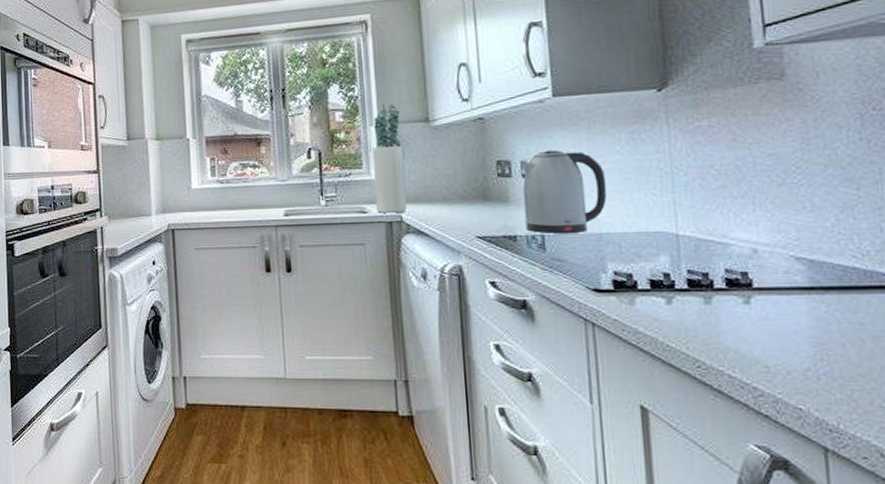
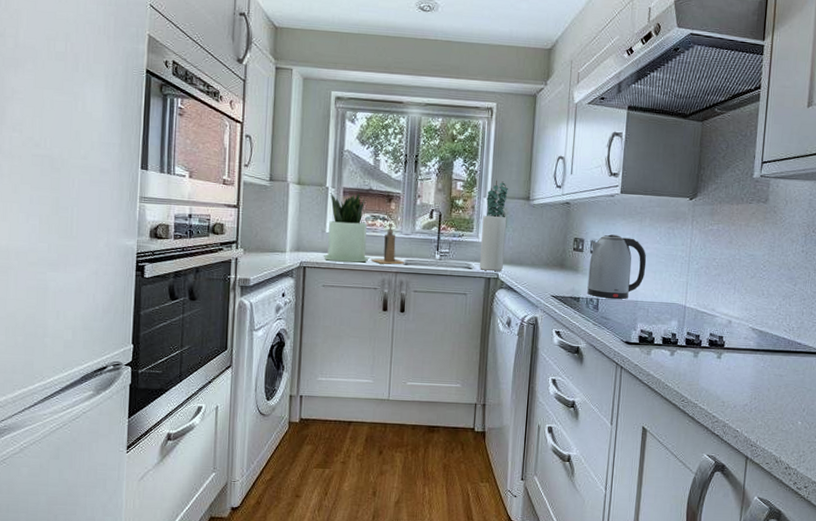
planter: none [191,140,243,221] -> present [323,192,369,264]
soap dispenser: none [245,169,284,218] -> present [370,223,404,265]

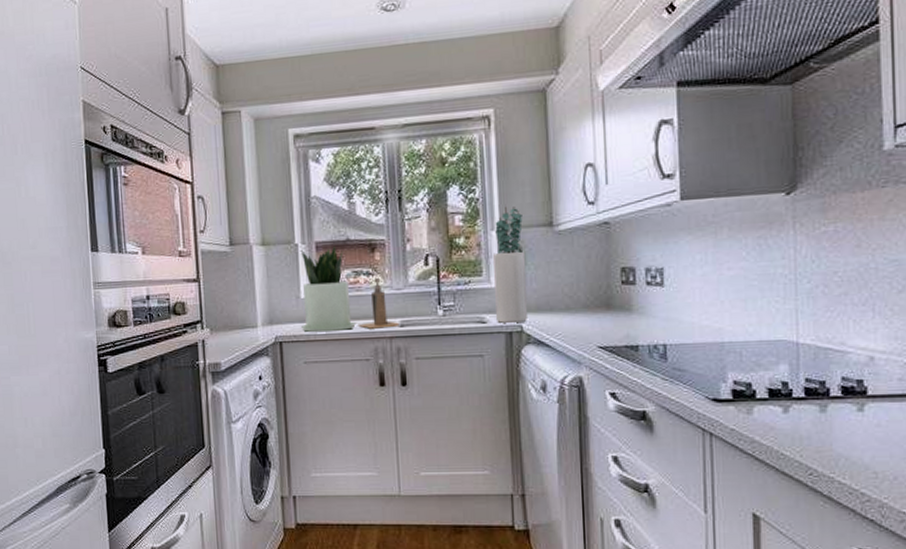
kettle: present [587,234,647,299] -> none [646,256,731,343]

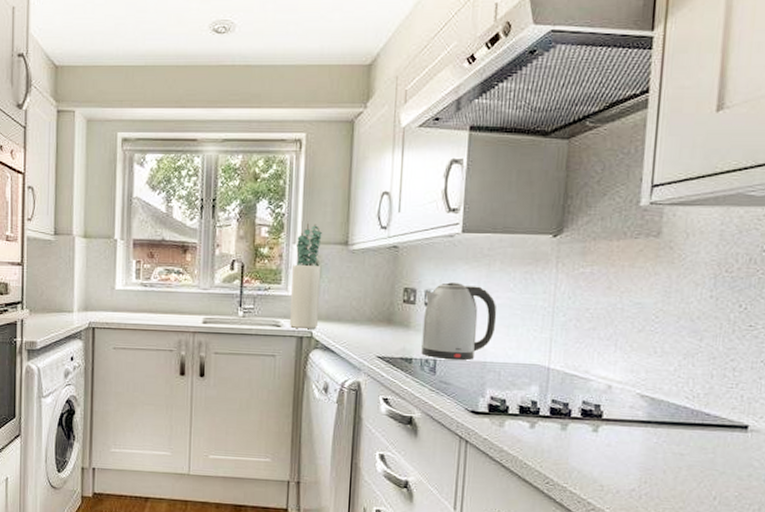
planter: present [300,245,356,333] -> none [113,244,164,323]
soap dispenser: present [357,277,399,329] -> none [165,276,203,323]
kettle: none [646,256,731,343] -> present [421,282,497,360]

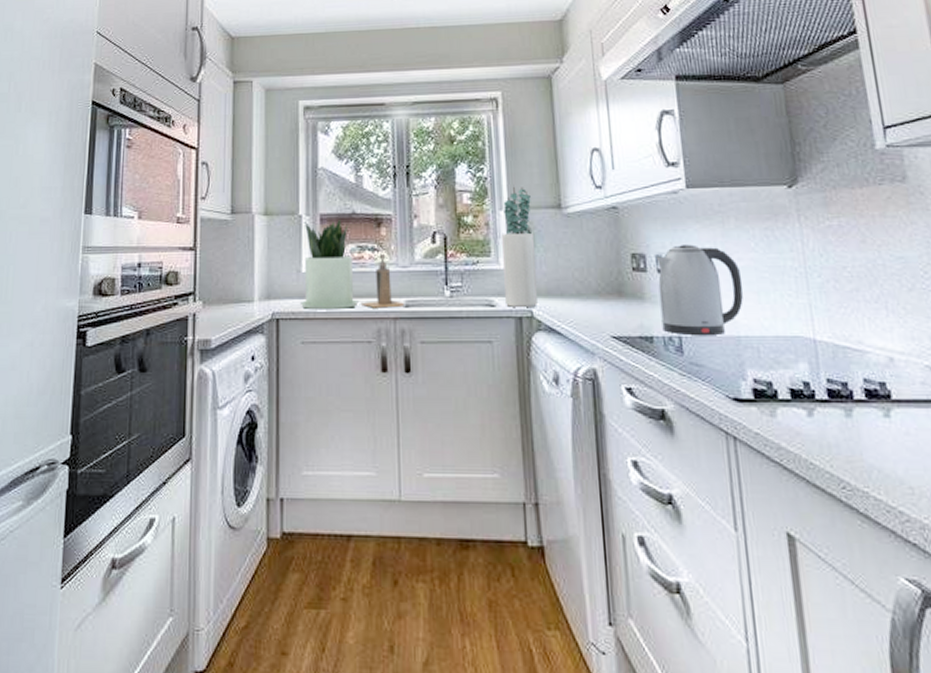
planter: none [113,244,164,323] -> present [299,218,359,310]
soap dispenser: none [165,276,203,323] -> present [360,253,404,308]

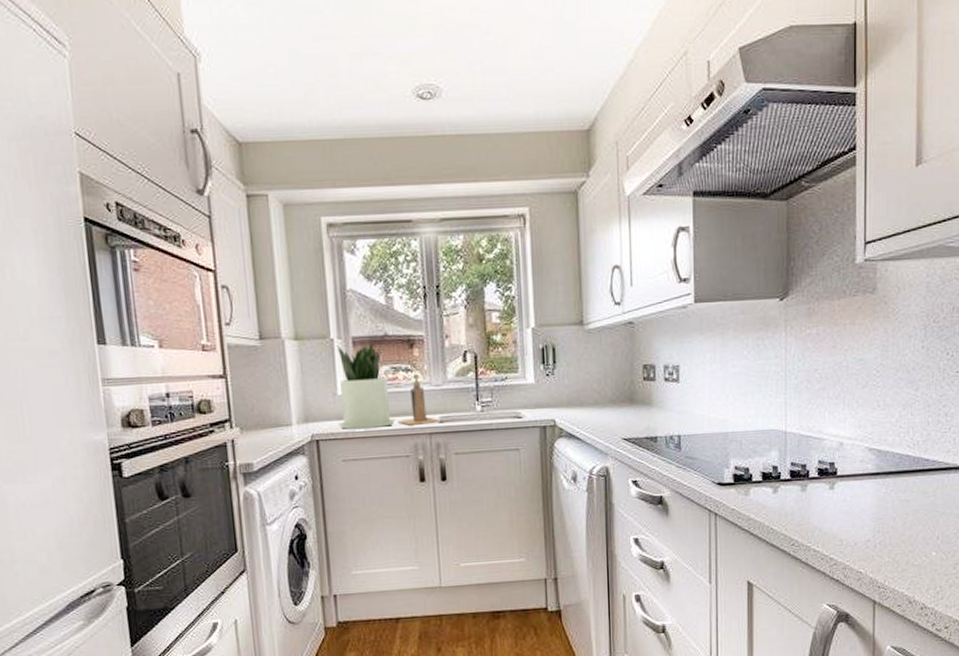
vase: present [500,187,539,308] -> none [527,305,561,419]
kettle: present [657,244,744,335] -> none [664,354,734,434]

